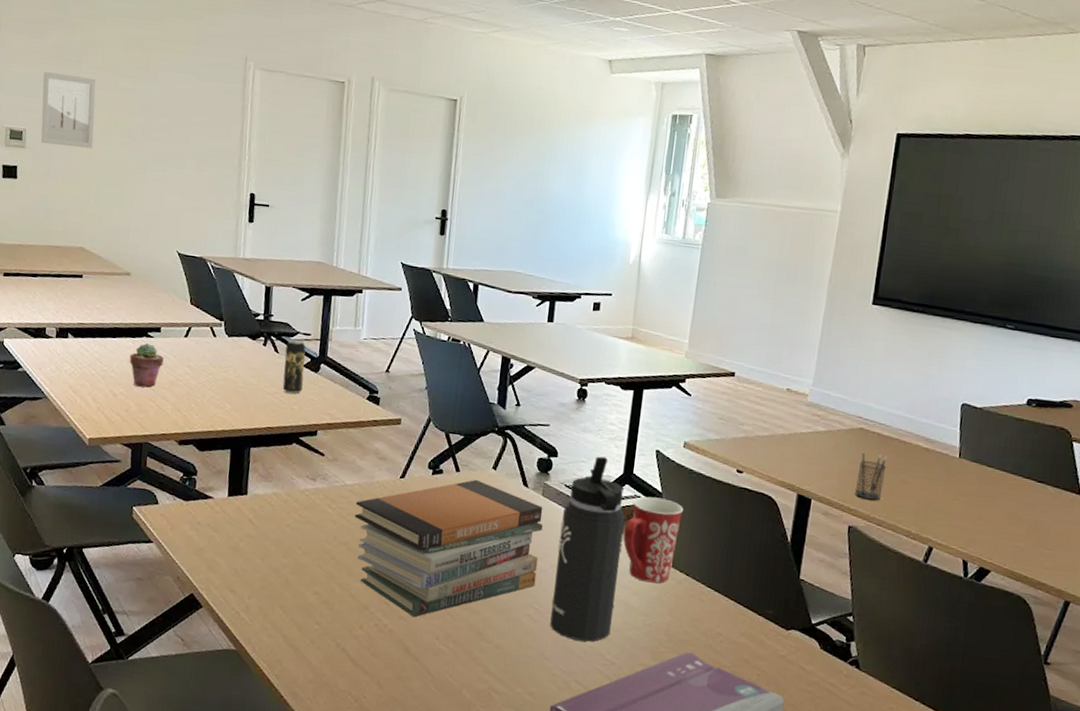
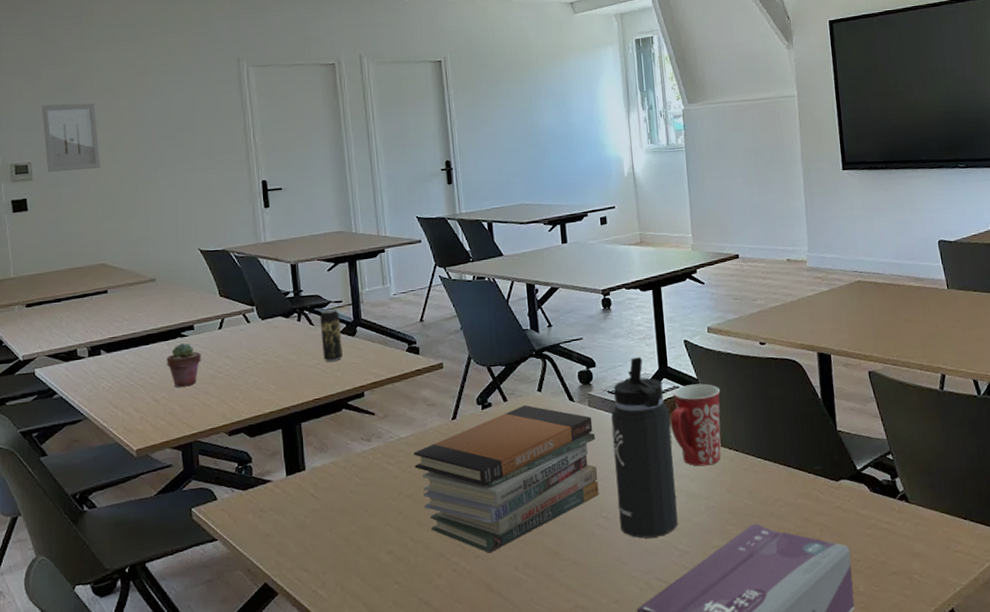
pencil holder: present [854,450,887,501] -> none [864,300,891,344]

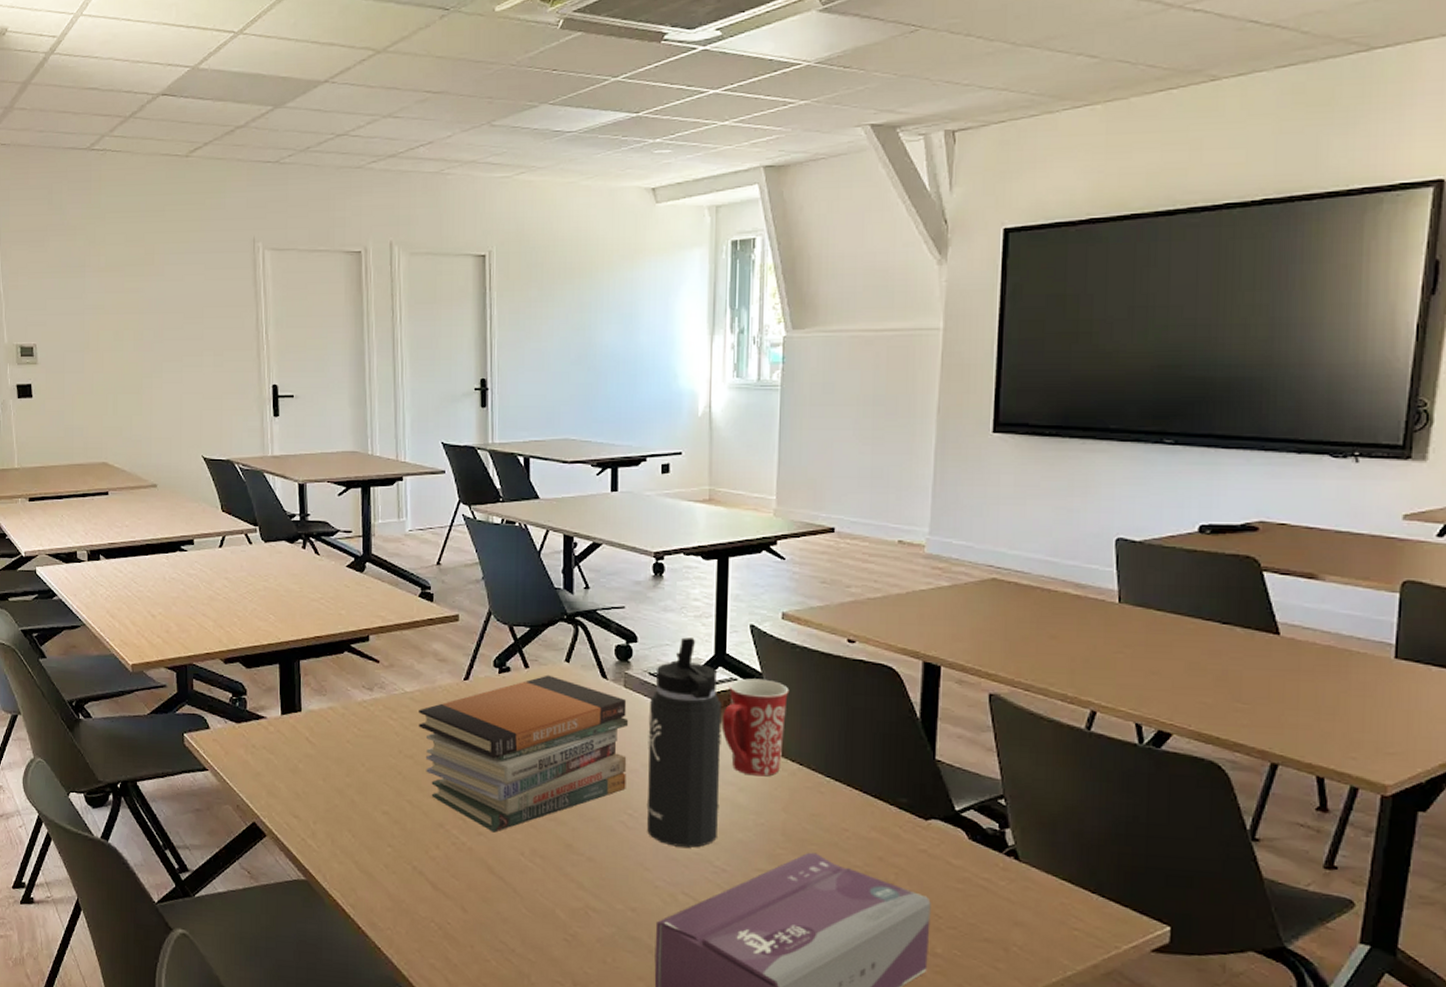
wall art: present [42,103,100,173] -> none [48,280,105,358]
potted succulent: present [166,343,201,388] -> none [165,558,200,605]
beverage can: present [320,308,343,362] -> none [326,538,349,597]

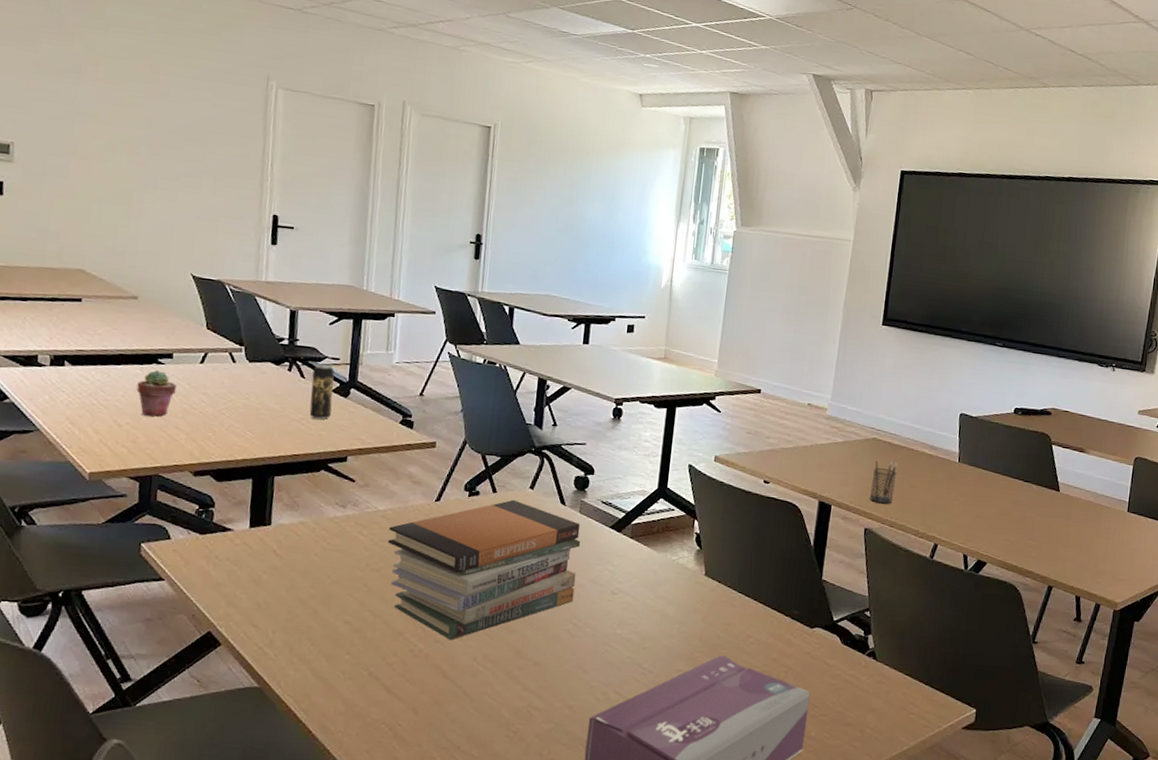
potted succulent: none [165,558,200,605] -> present [136,370,177,417]
beverage can: none [326,538,349,597] -> present [309,364,335,420]
thermos bottle: present [646,637,722,848] -> none [588,472,660,652]
mug: present [721,678,790,777] -> none [658,509,716,592]
pencil holder: none [992,604,1030,662] -> present [869,458,897,504]

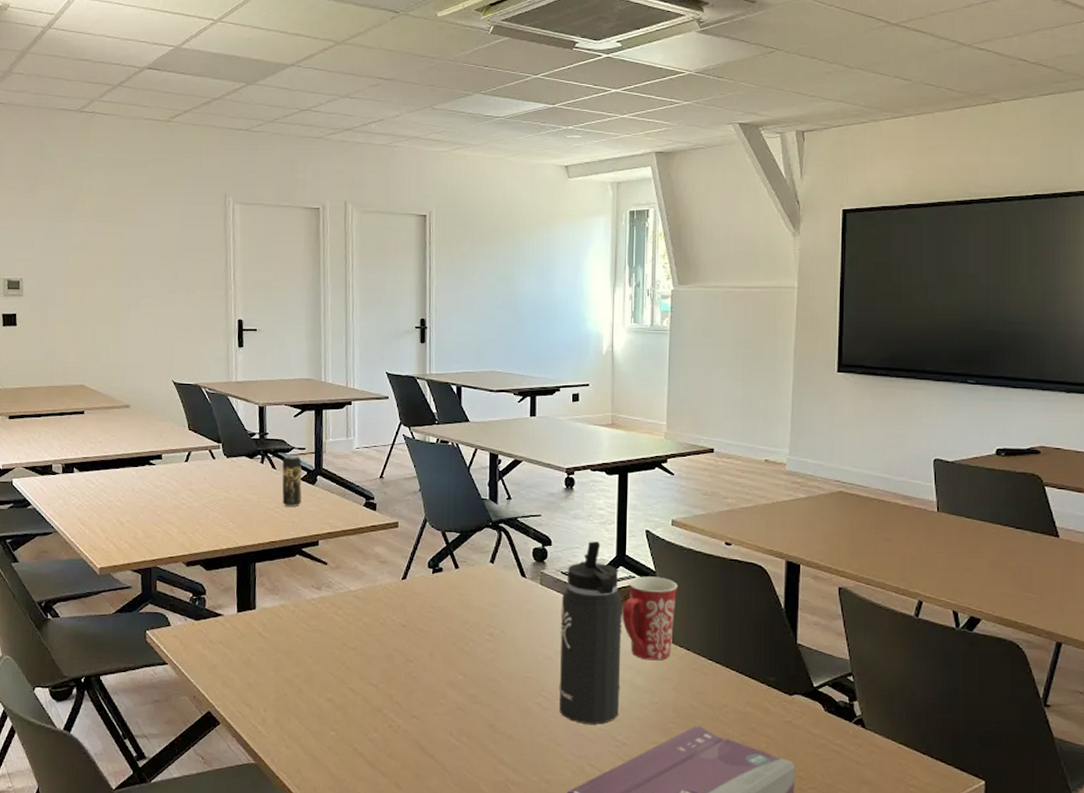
potted succulent: present [136,370,177,417] -> none [134,471,167,513]
book stack: present [388,499,581,640] -> none [361,574,543,715]
thermos bottle: none [588,472,660,652] -> present [559,541,622,724]
mug: none [658,509,716,592] -> present [622,576,678,661]
pencil holder: present [869,458,897,504] -> none [840,513,869,561]

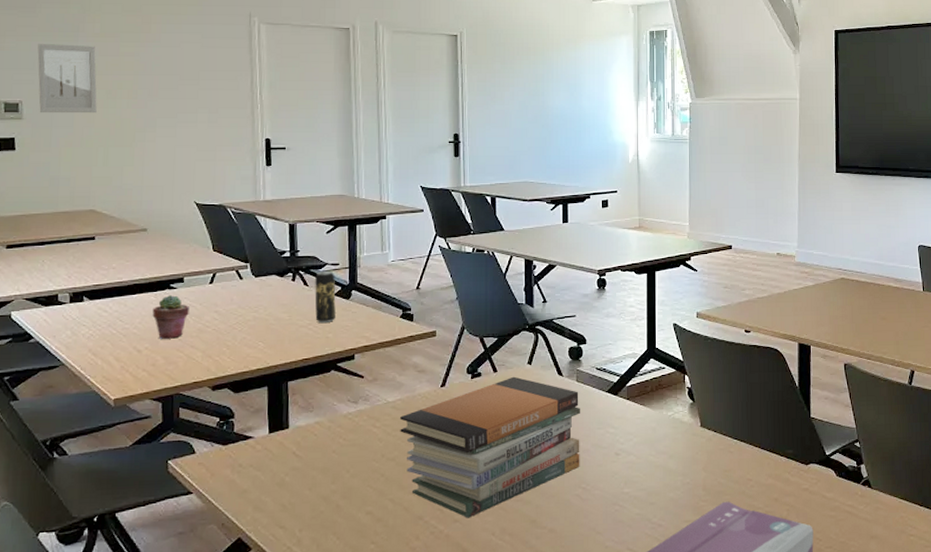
wall art: none [36,223,87,292] -> present [37,43,97,114]
potted succulent: none [134,471,167,513] -> present [152,295,189,339]
book stack: none [361,574,543,715] -> present [400,376,580,518]
thermos bottle: present [559,541,622,724] -> none [597,337,655,510]
mug: present [622,576,678,661] -> none [654,366,704,445]

